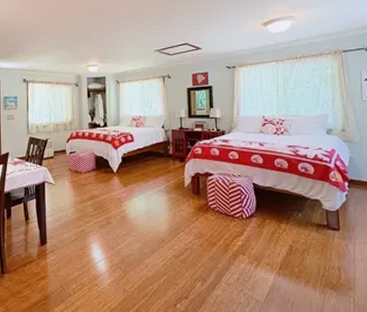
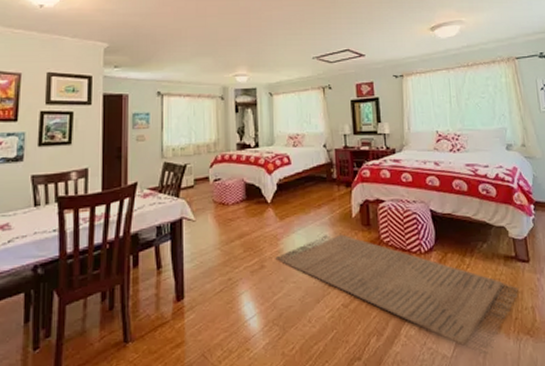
rug: none [119,200,328,303] -> present [275,234,520,356]

